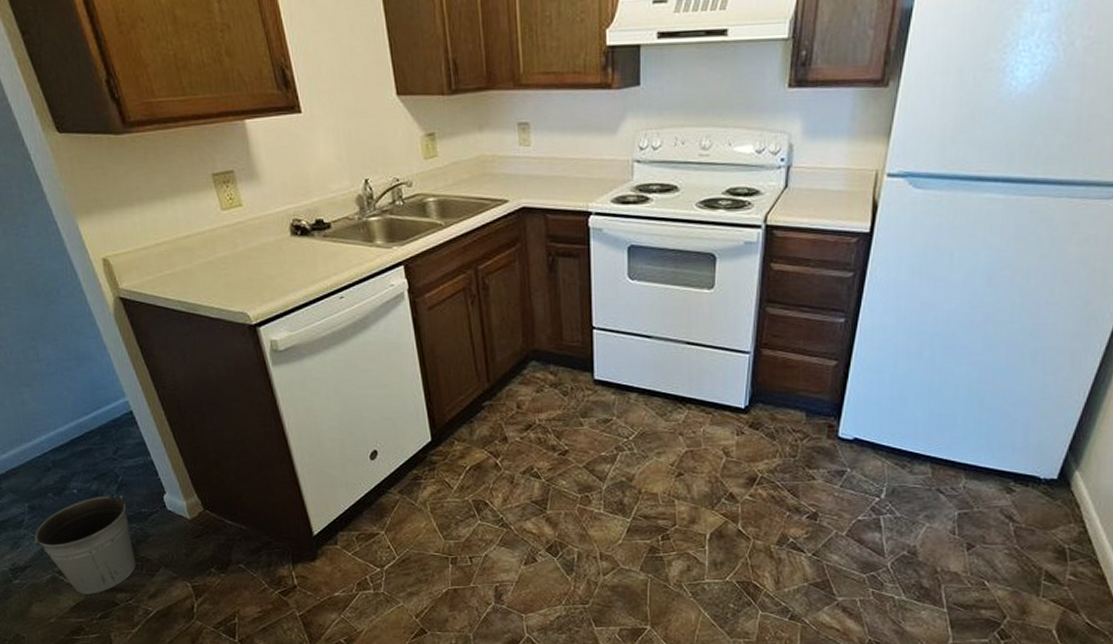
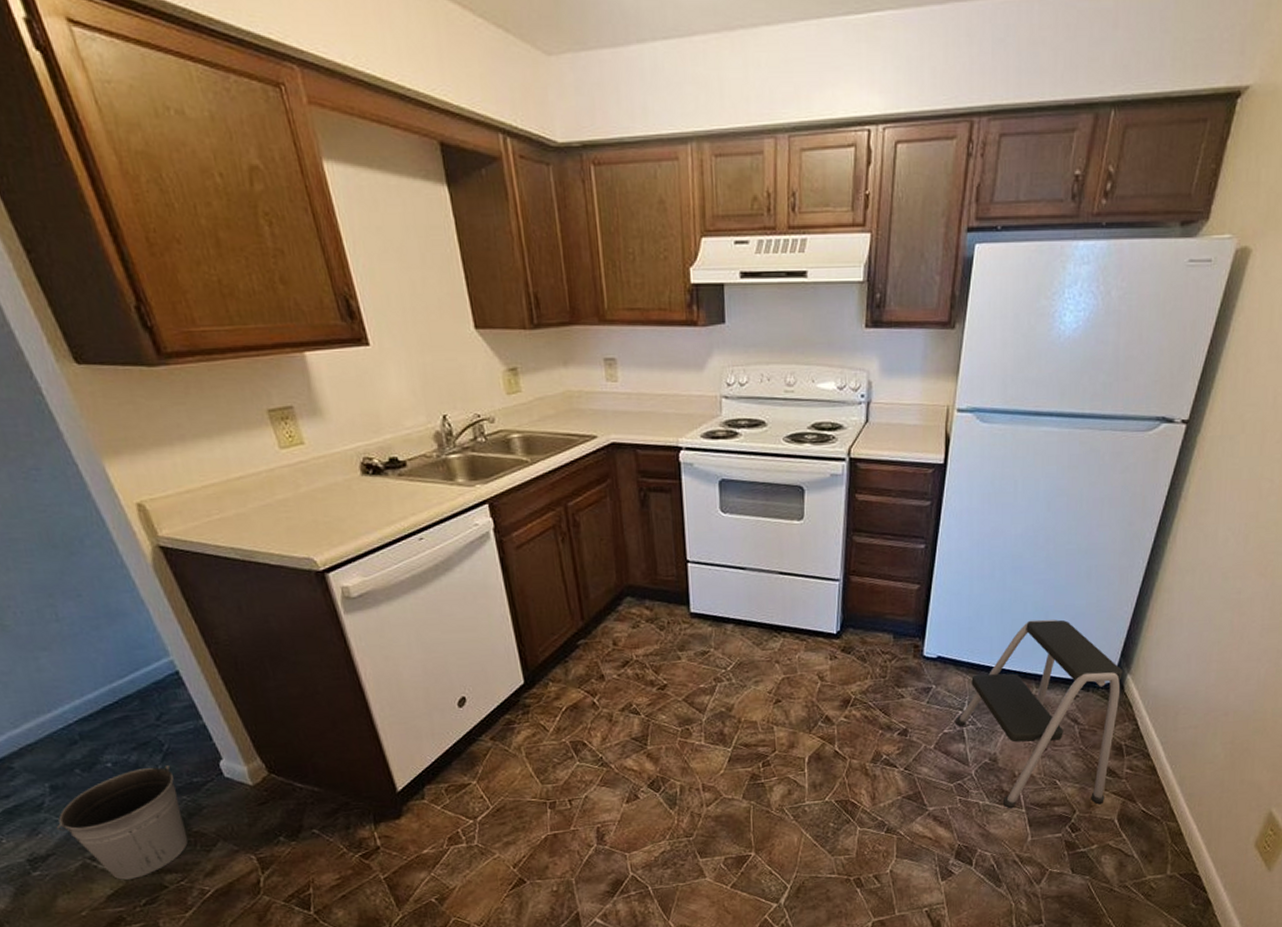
step stool: none [871,404,1070,612] -> present [955,619,1123,809]

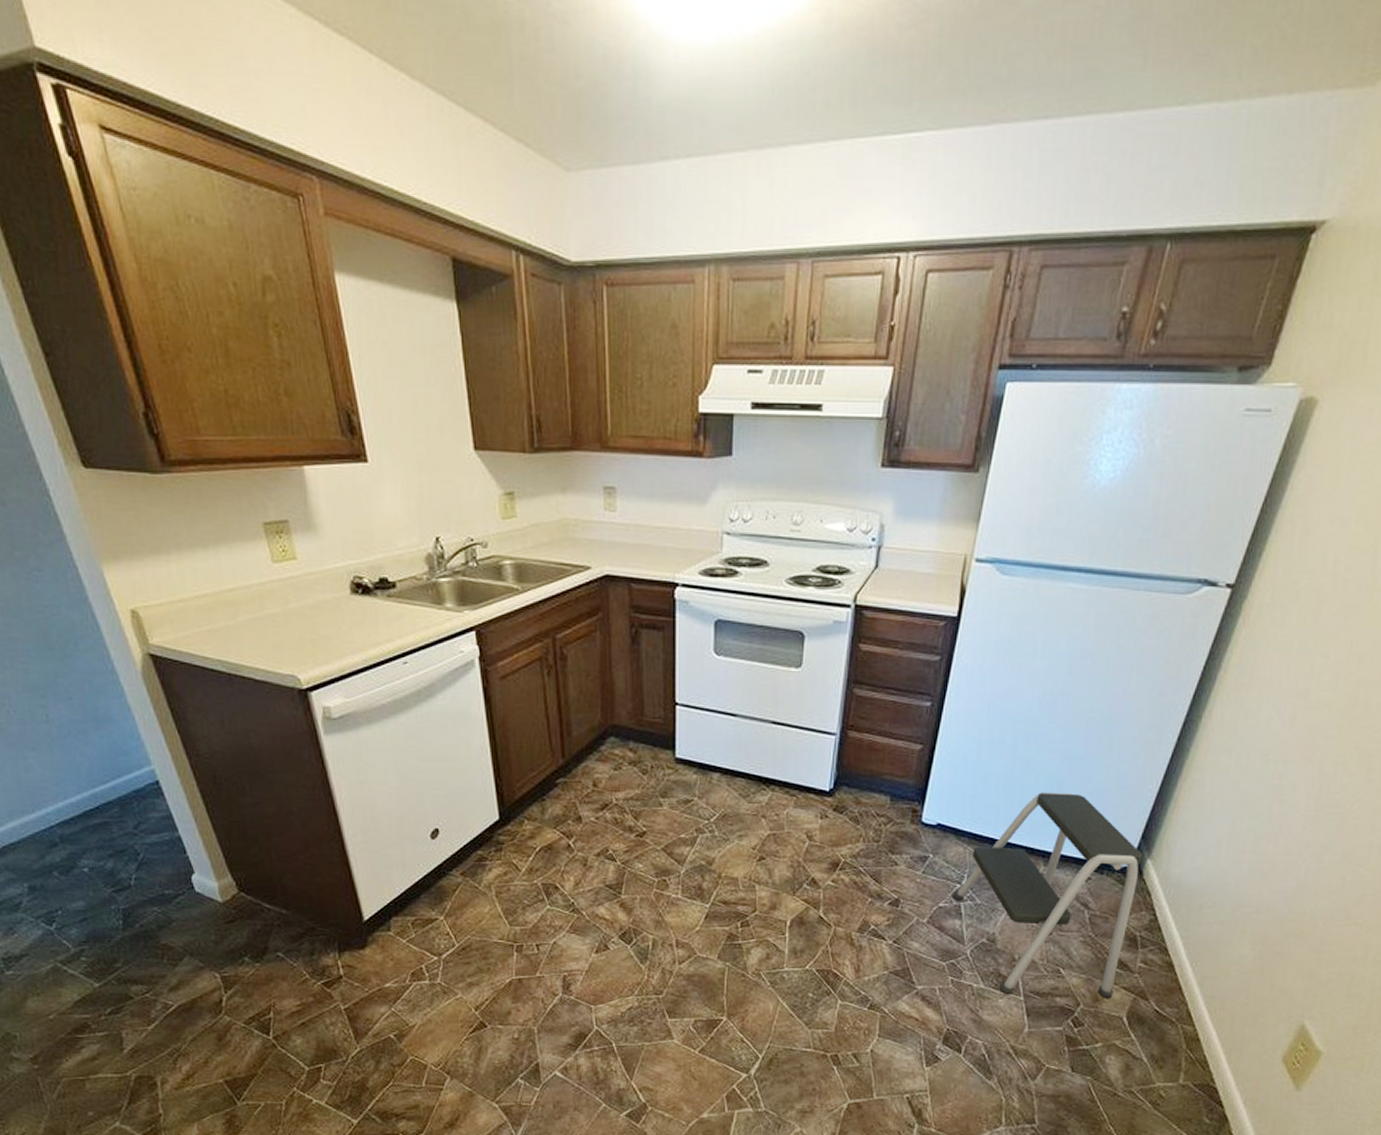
bucket: present [57,765,189,880] -> none [32,875,156,987]

